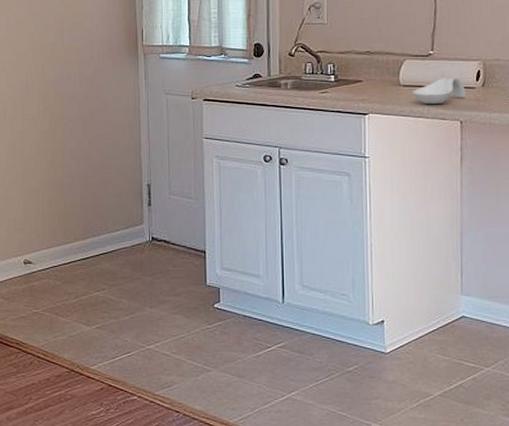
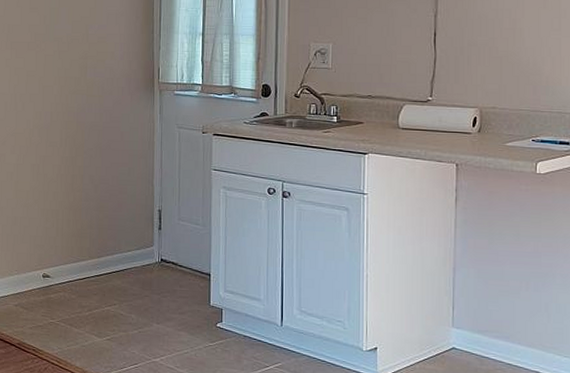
spoon rest: present [413,77,466,105] -> none [411,122,462,148]

